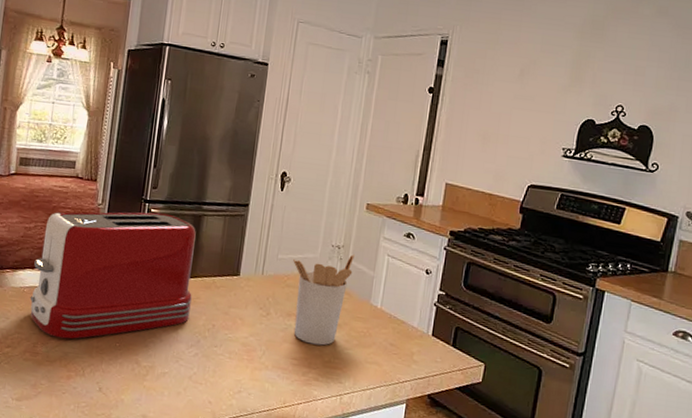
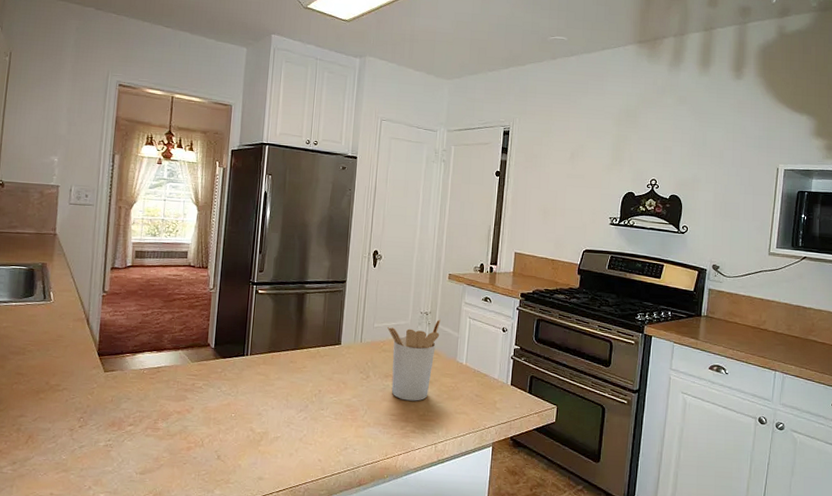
toaster: present [30,212,196,340] -> none [149,293,300,414]

